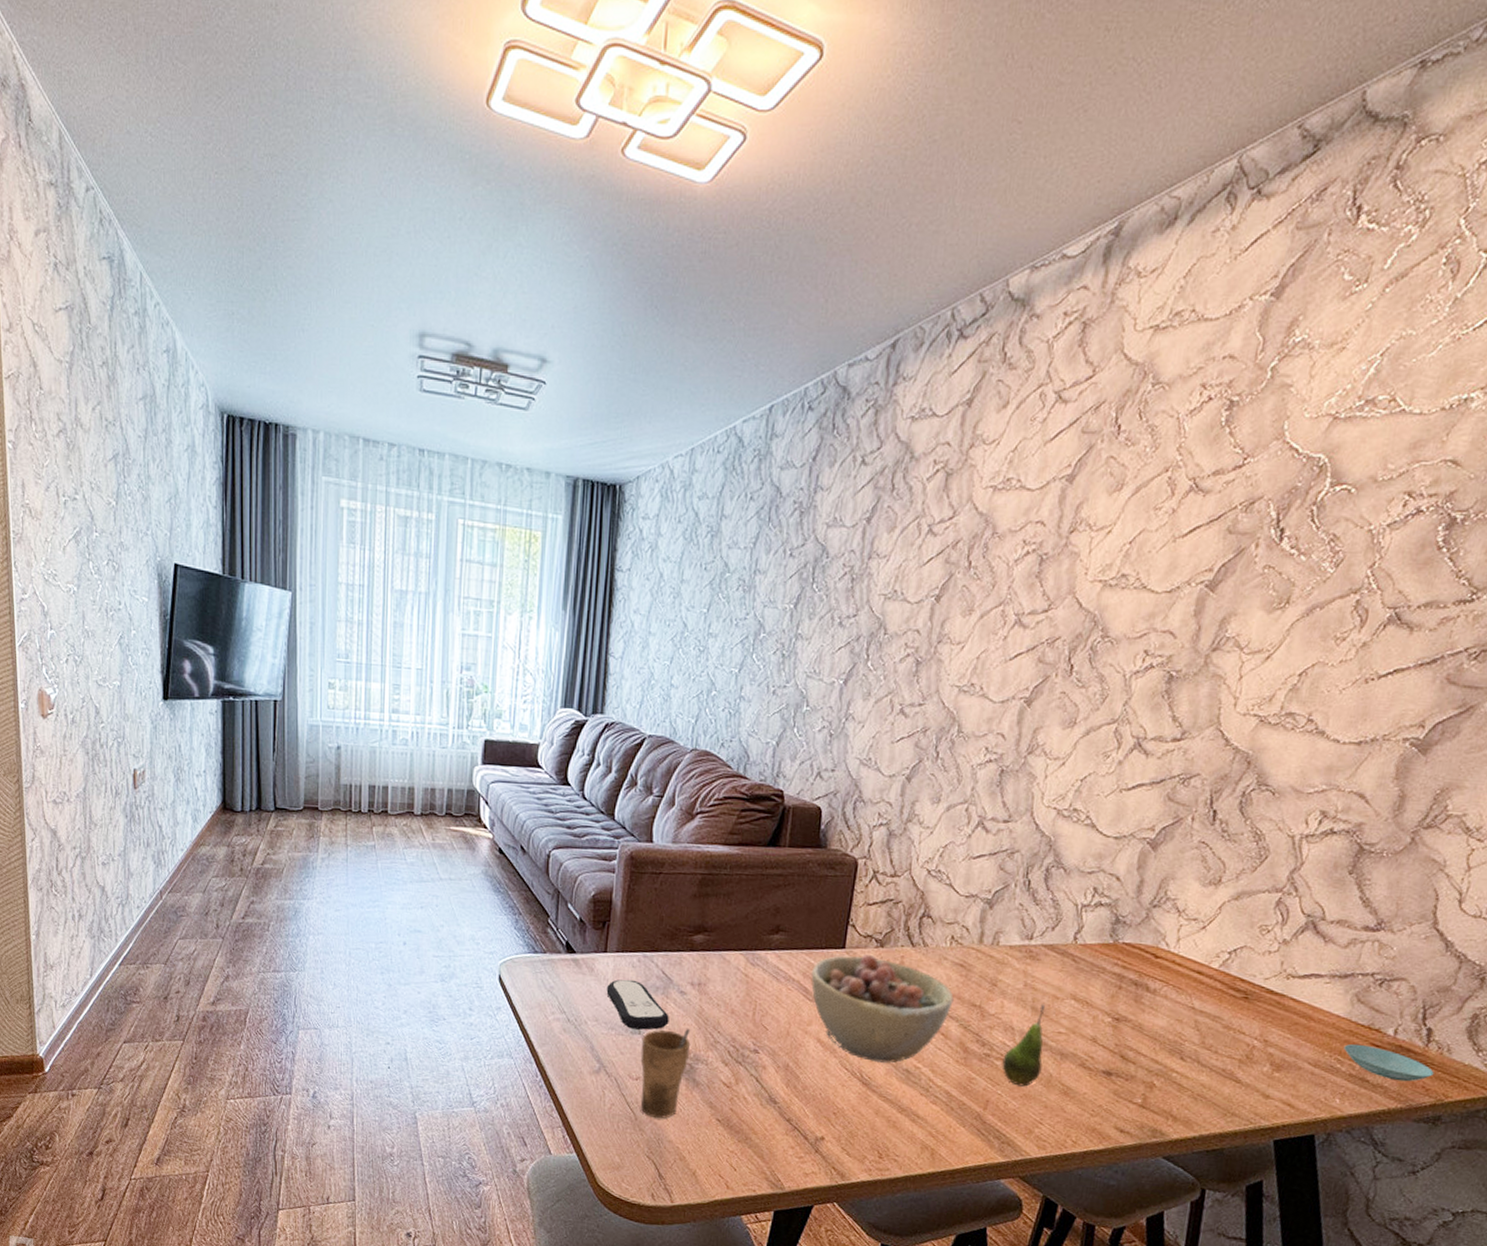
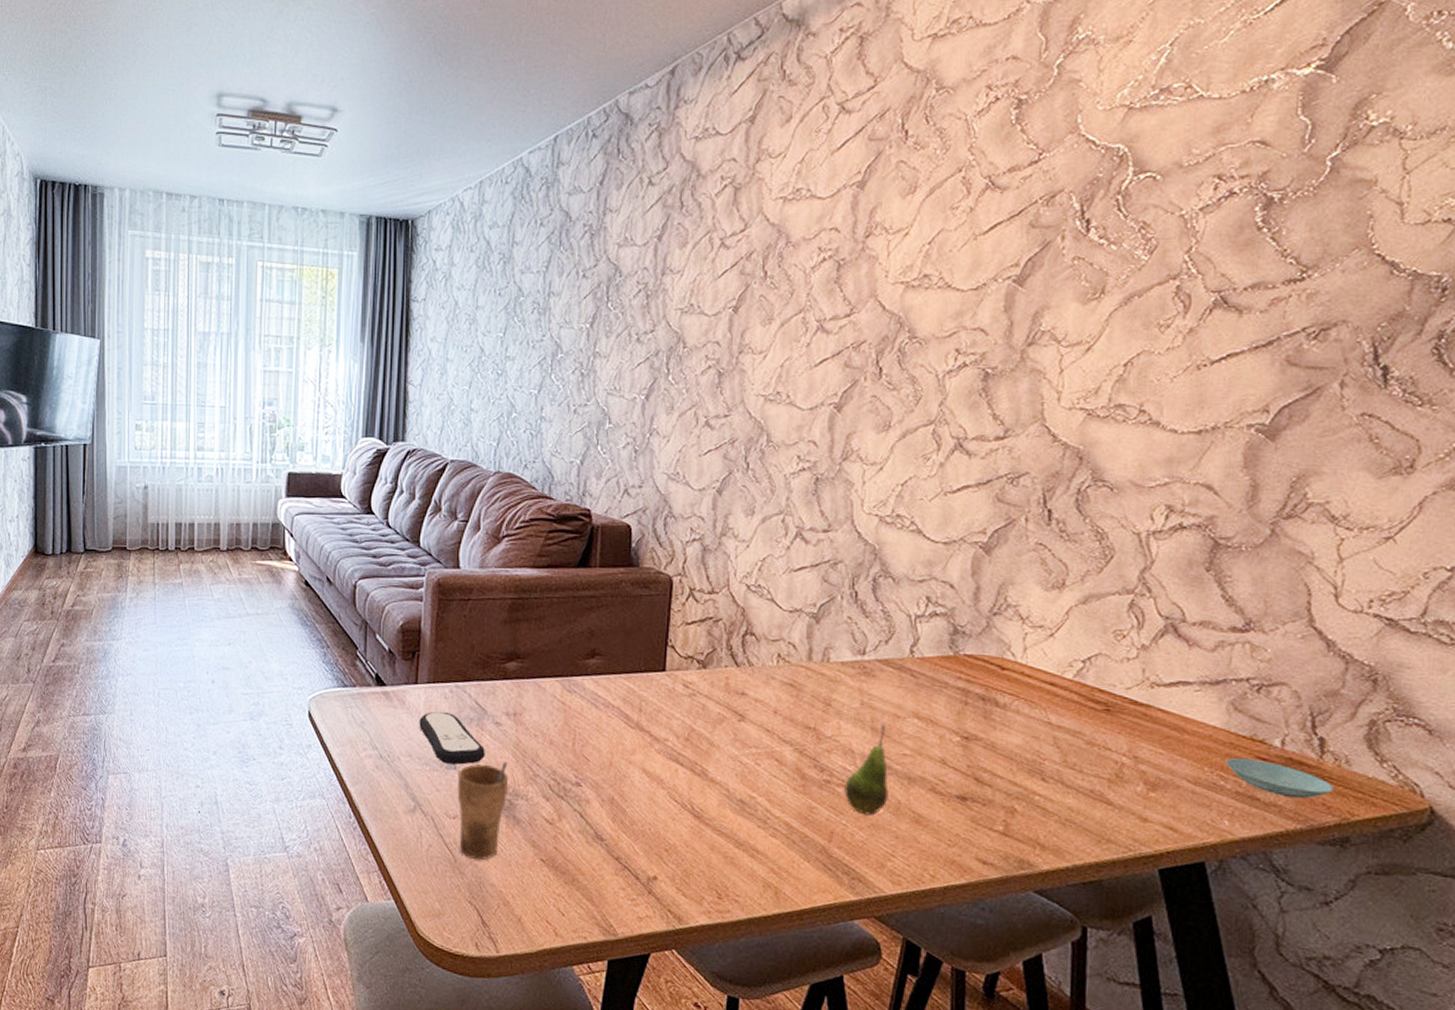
bowl: present [811,955,954,1063] -> none [631,677,785,793]

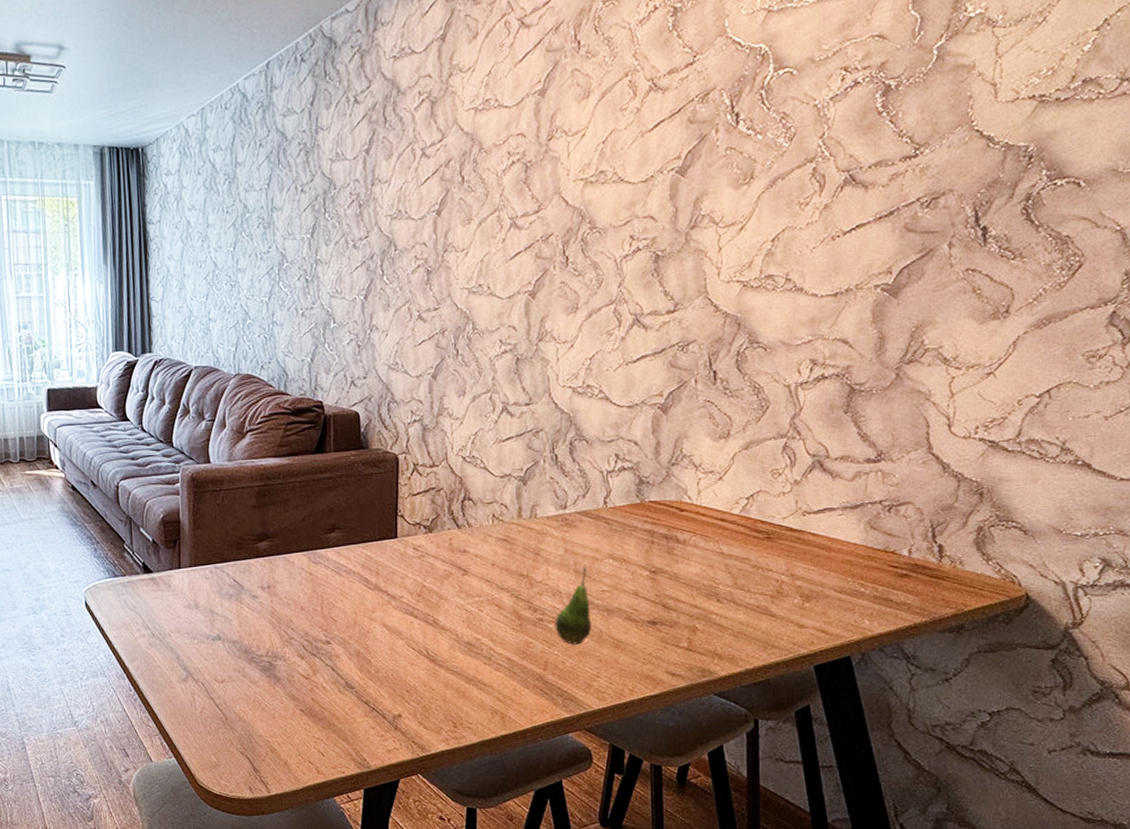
remote control: present [419,711,485,765] -> none [184,590,245,636]
cup: present [457,761,509,861] -> none [222,628,268,716]
saucer: present [1226,757,1334,799] -> none [865,567,951,597]

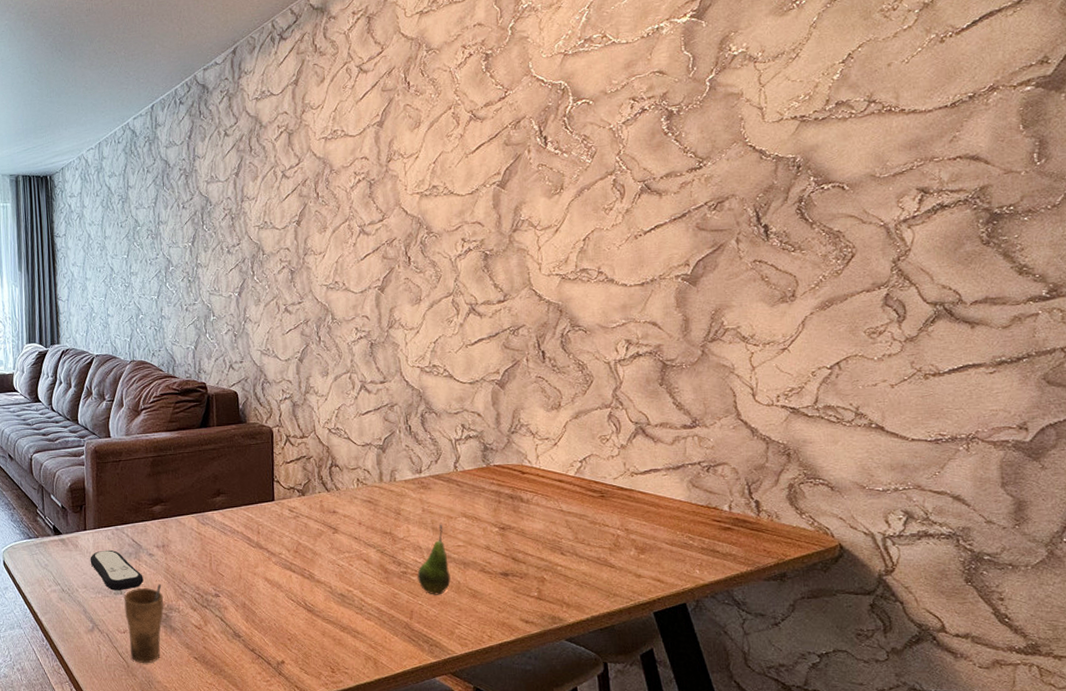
remote control: none [184,590,245,636] -> present [90,549,144,590]
cup: none [222,628,268,716] -> present [124,583,164,664]

